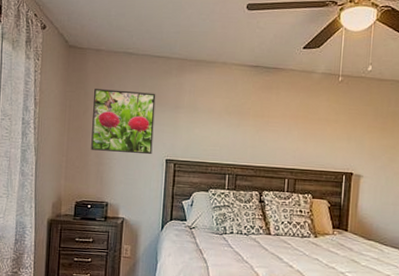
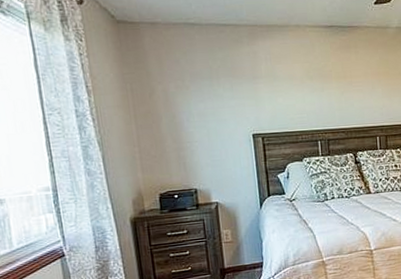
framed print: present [91,89,156,155] -> none [157,65,236,136]

